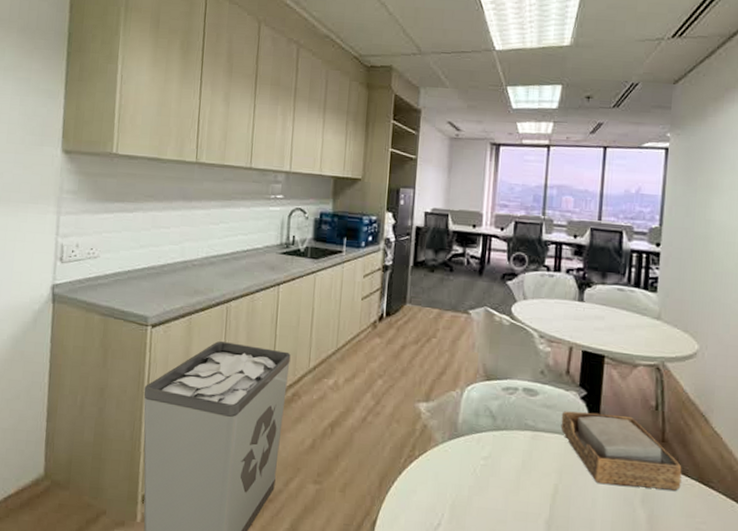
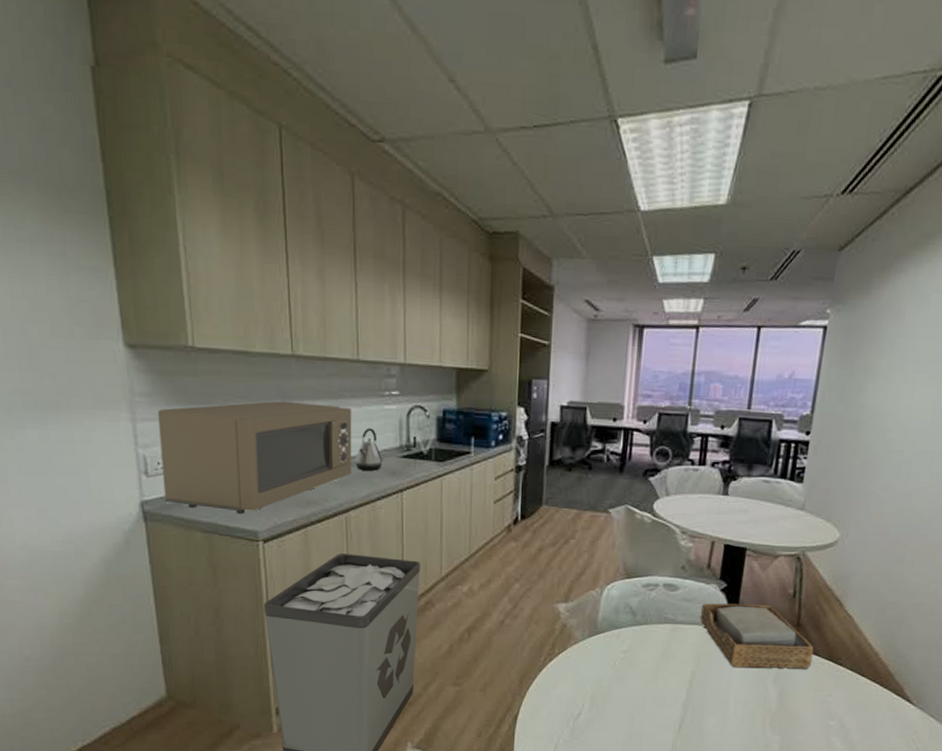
microwave: none [72,200,241,300] -> present [158,401,352,515]
kettle: none [240,226,265,265] -> present [355,428,383,471]

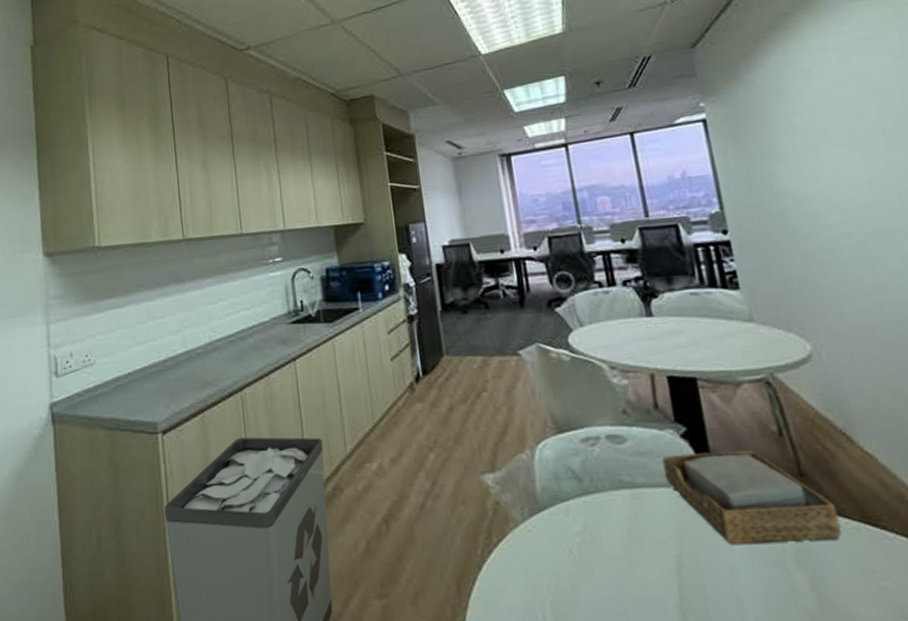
microwave: present [158,401,352,515] -> none [68,281,244,406]
kettle: present [355,428,383,471] -> none [246,297,273,343]

